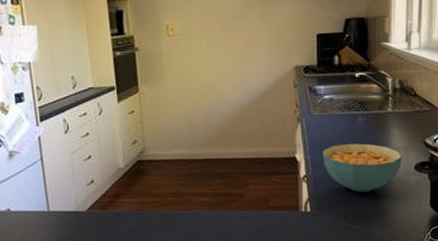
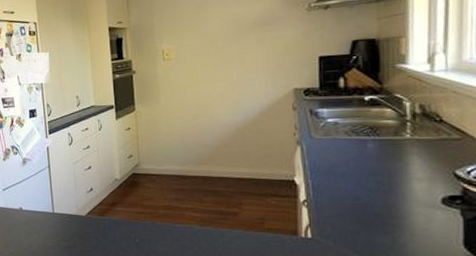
cereal bowl: present [323,143,402,193] -> none [326,170,425,223]

